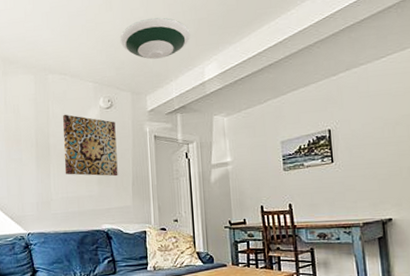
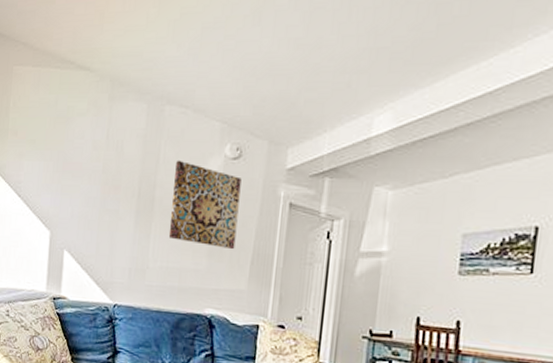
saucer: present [120,17,190,60] -> none [264,40,363,99]

